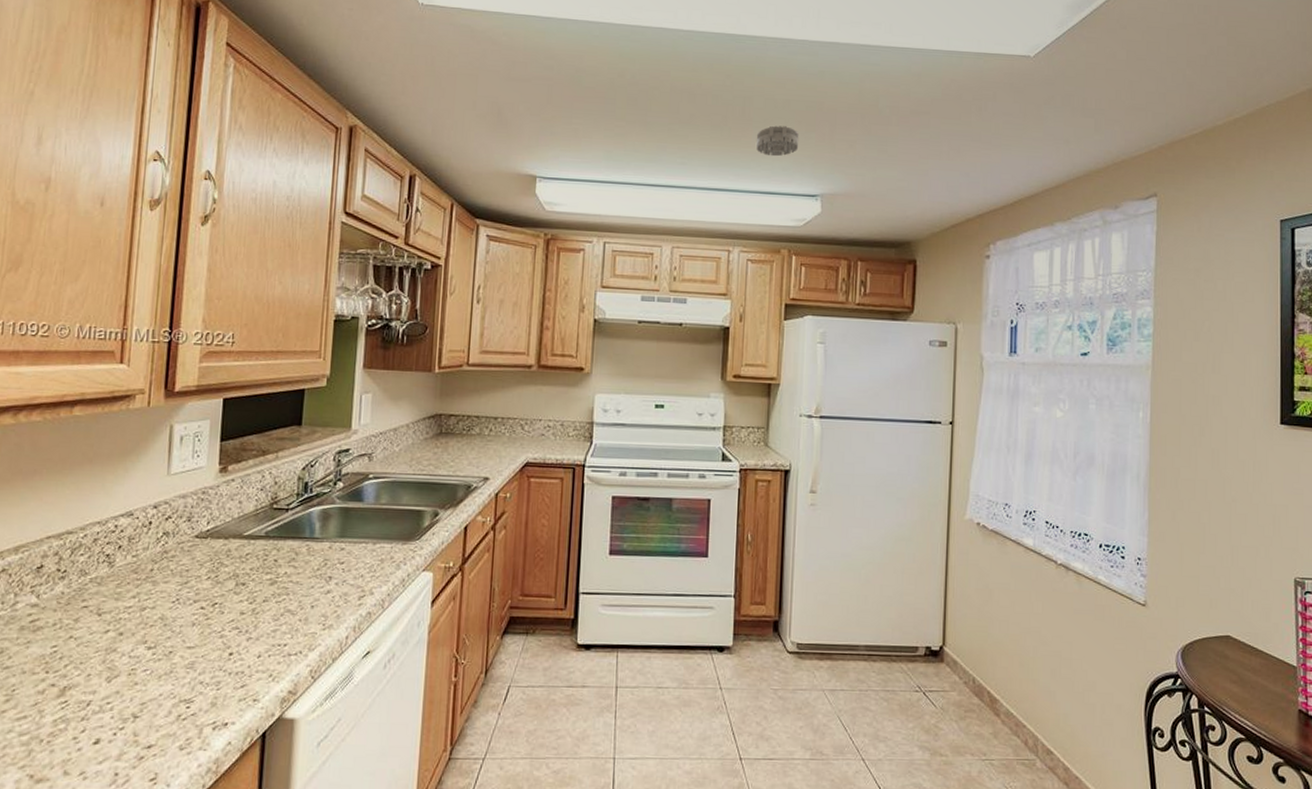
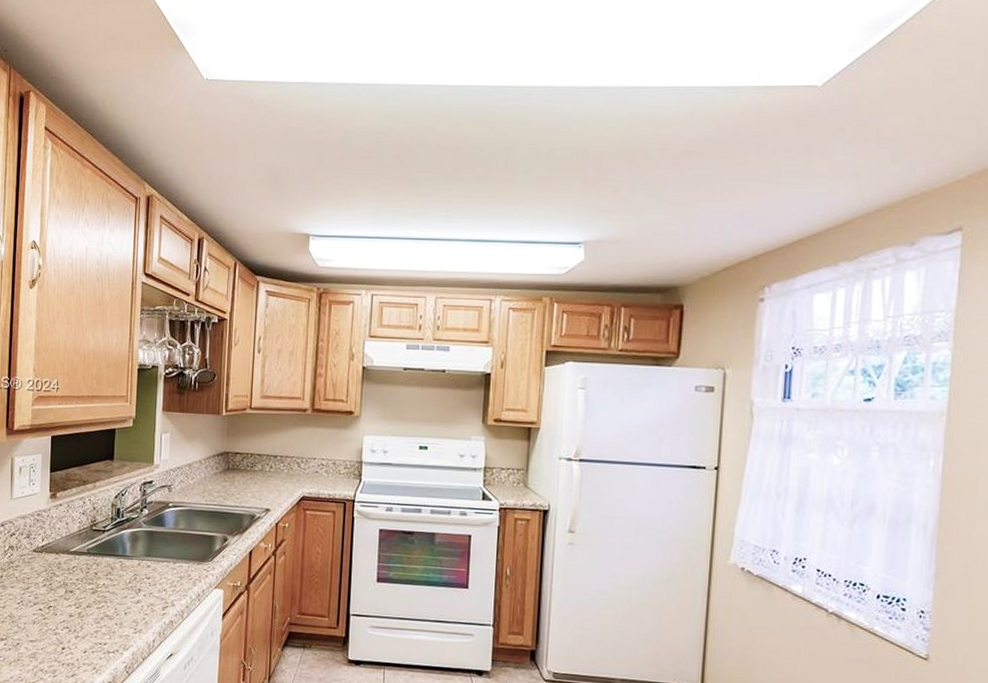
smoke detector: present [755,125,799,157] -> none [518,175,563,206]

